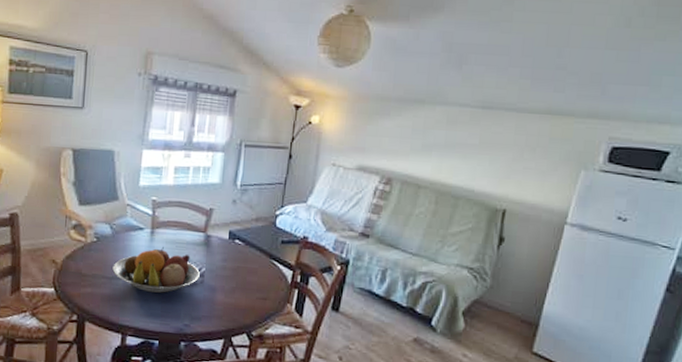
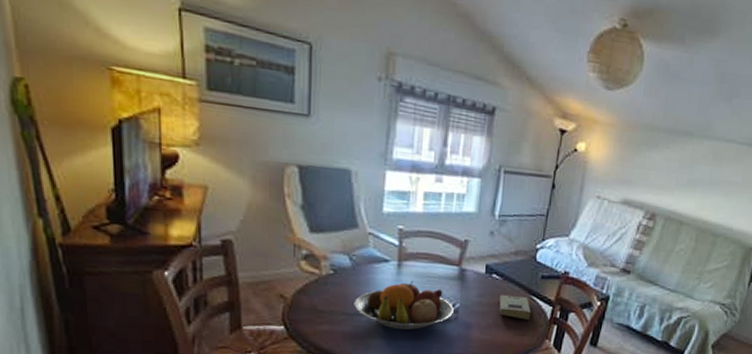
book: none [242,259,272,285] -> present [499,294,531,321]

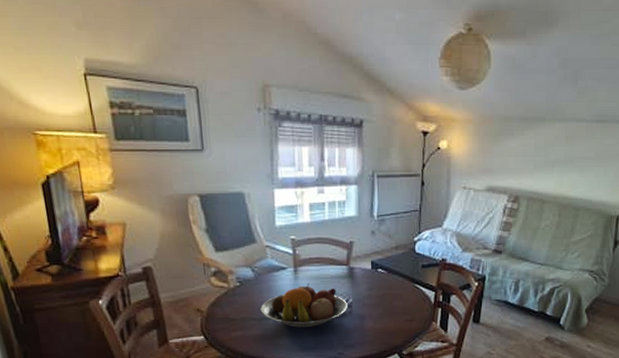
book: present [499,294,531,321] -> none [387,285,416,307]

